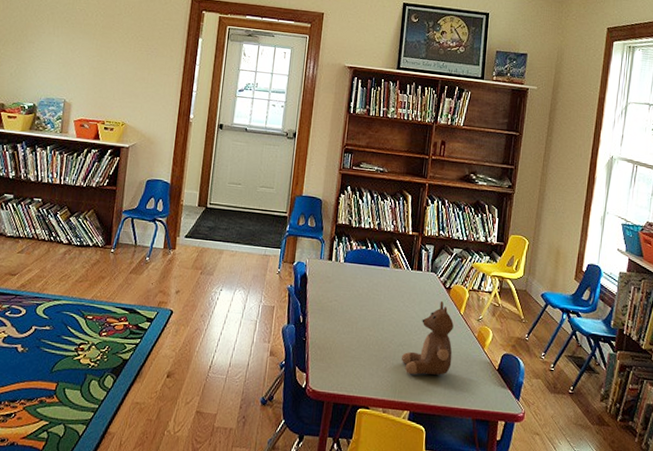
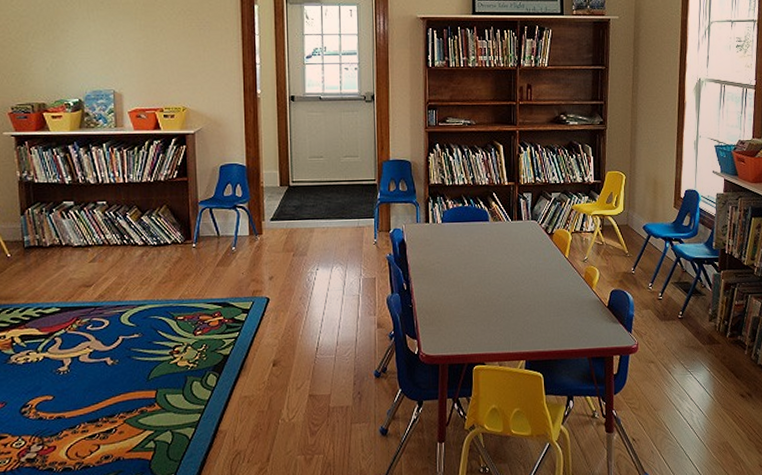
teddy bear: present [402,300,454,375] -> none [512,247,562,325]

